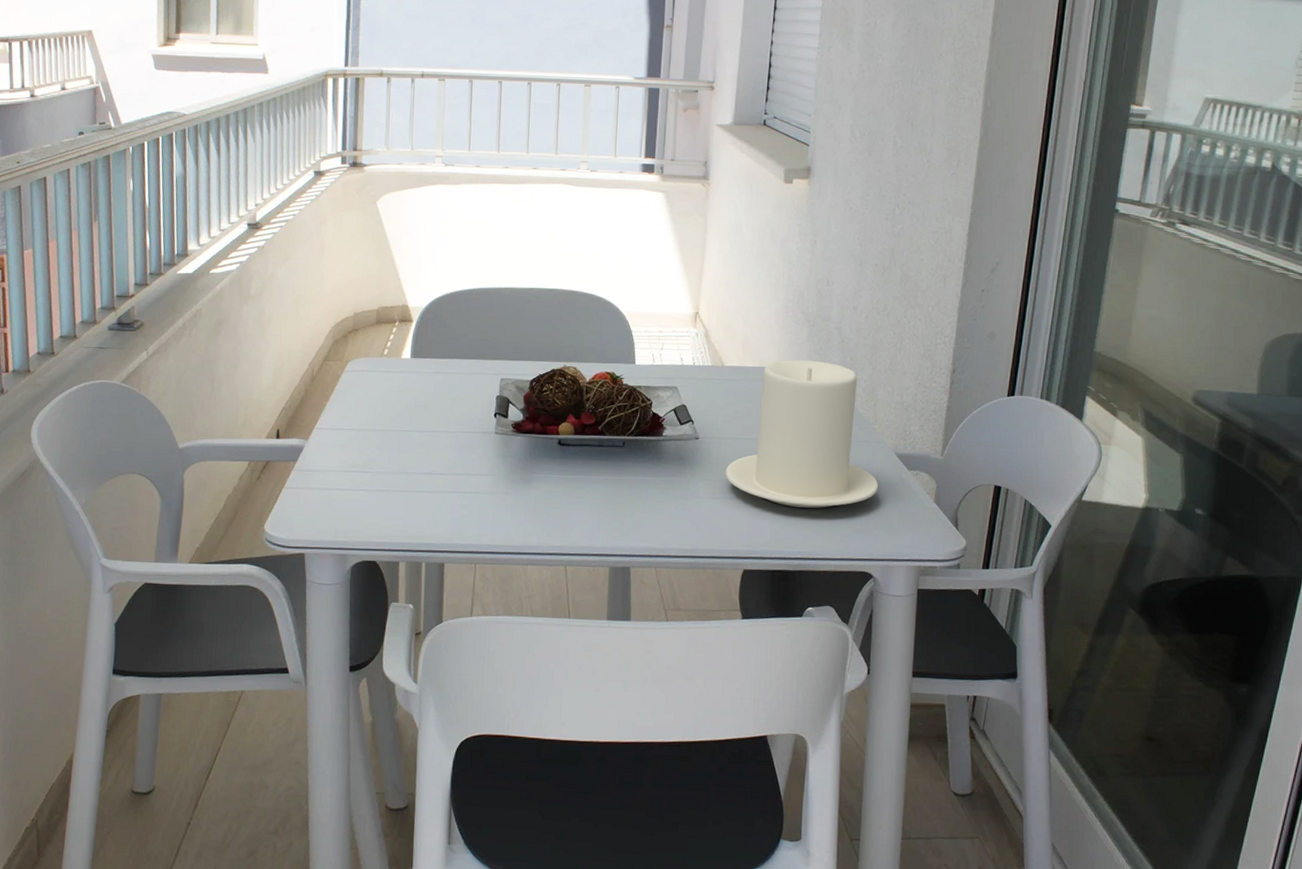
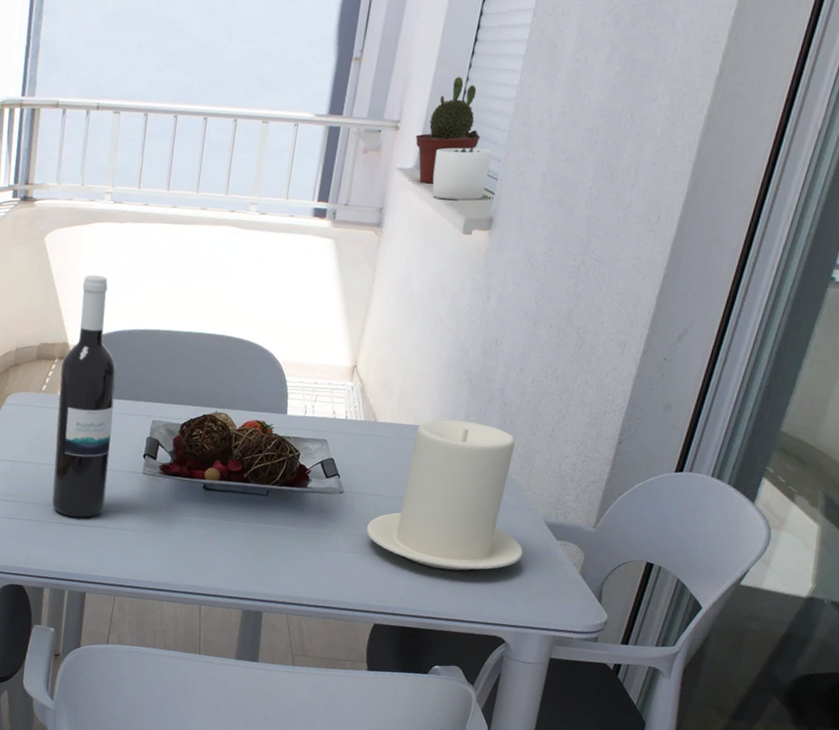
wine bottle: none [401,236,460,484] -> present [51,275,117,518]
potted cactus: none [730,40,790,138] -> present [415,76,481,184]
planter: none [750,104,802,153] -> present [432,147,492,200]

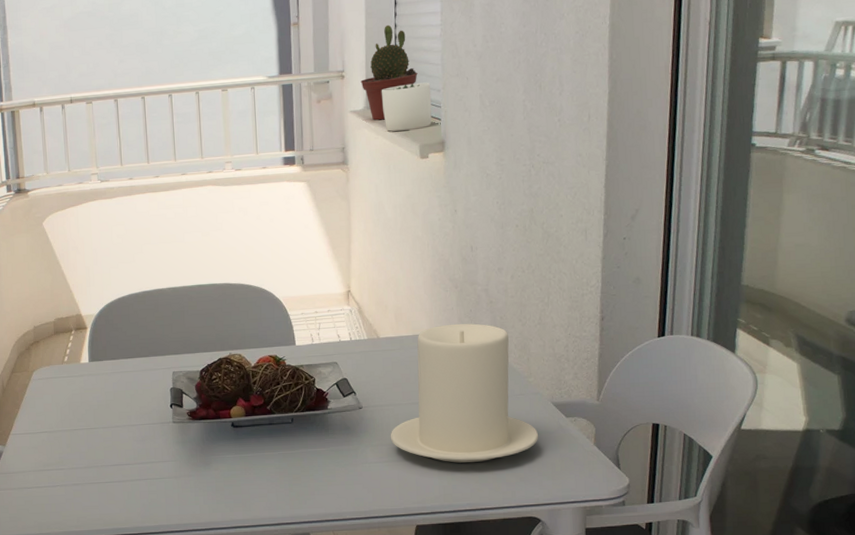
wine bottle: present [51,275,117,518] -> none [79,248,142,475]

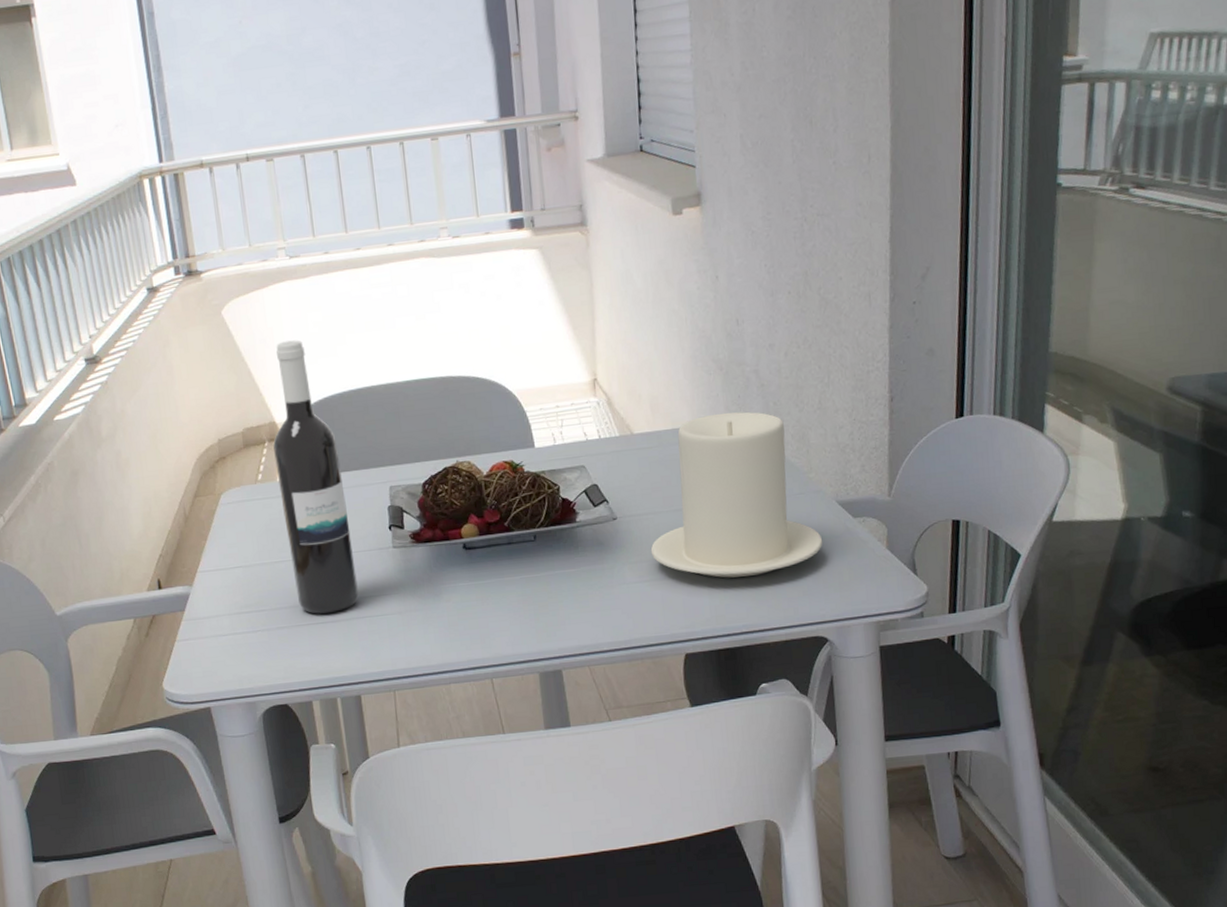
wine bottle: none [79,248,142,475] -> present [273,340,359,614]
potted cactus: present [360,24,418,120] -> none [597,51,666,170]
planter: present [381,82,432,132] -> none [623,121,685,184]

